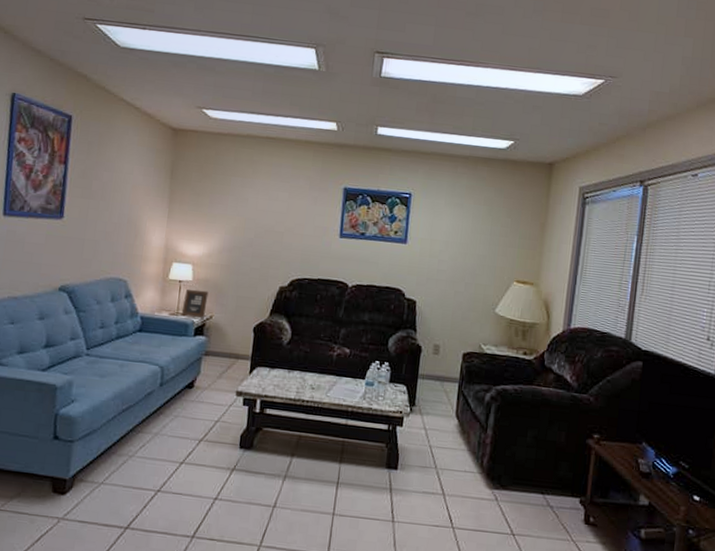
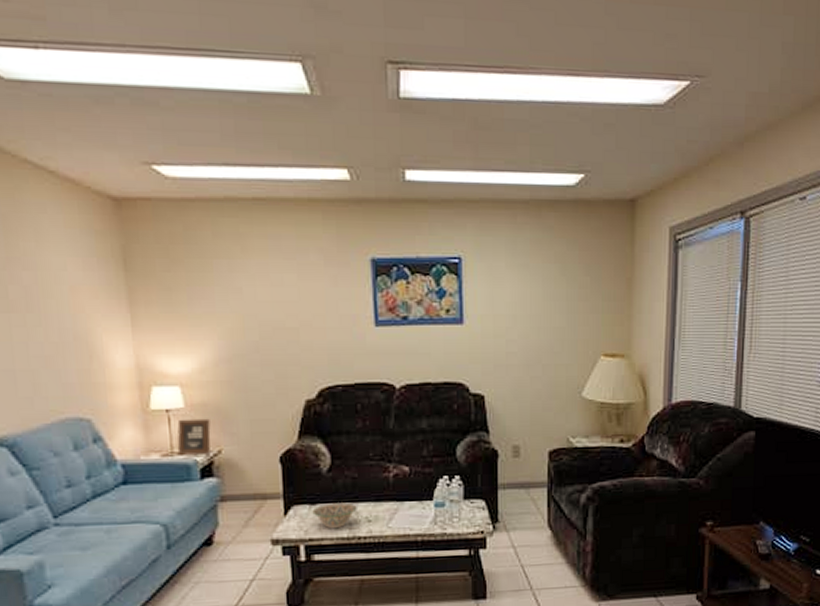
decorative bowl: none [270,369,305,391] -> present [312,502,357,529]

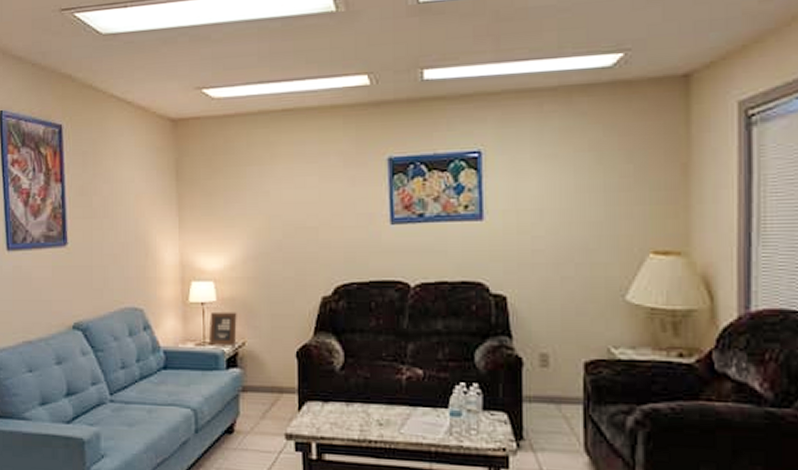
decorative bowl: present [312,502,357,529] -> none [325,402,369,430]

